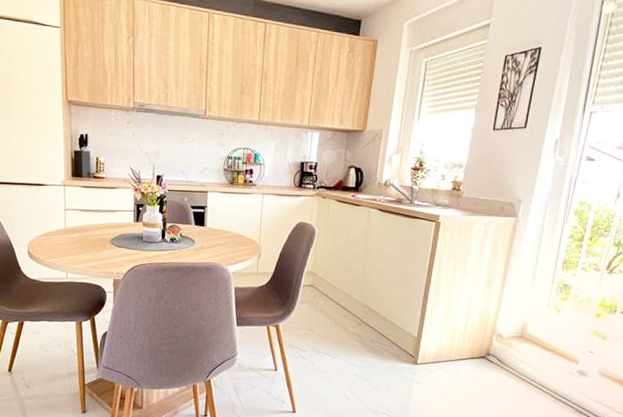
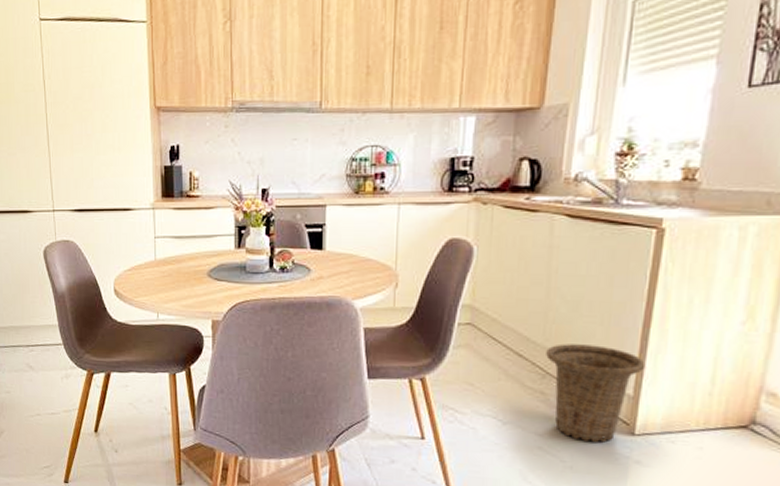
basket: none [362,301,426,370] -> present [546,344,646,443]

